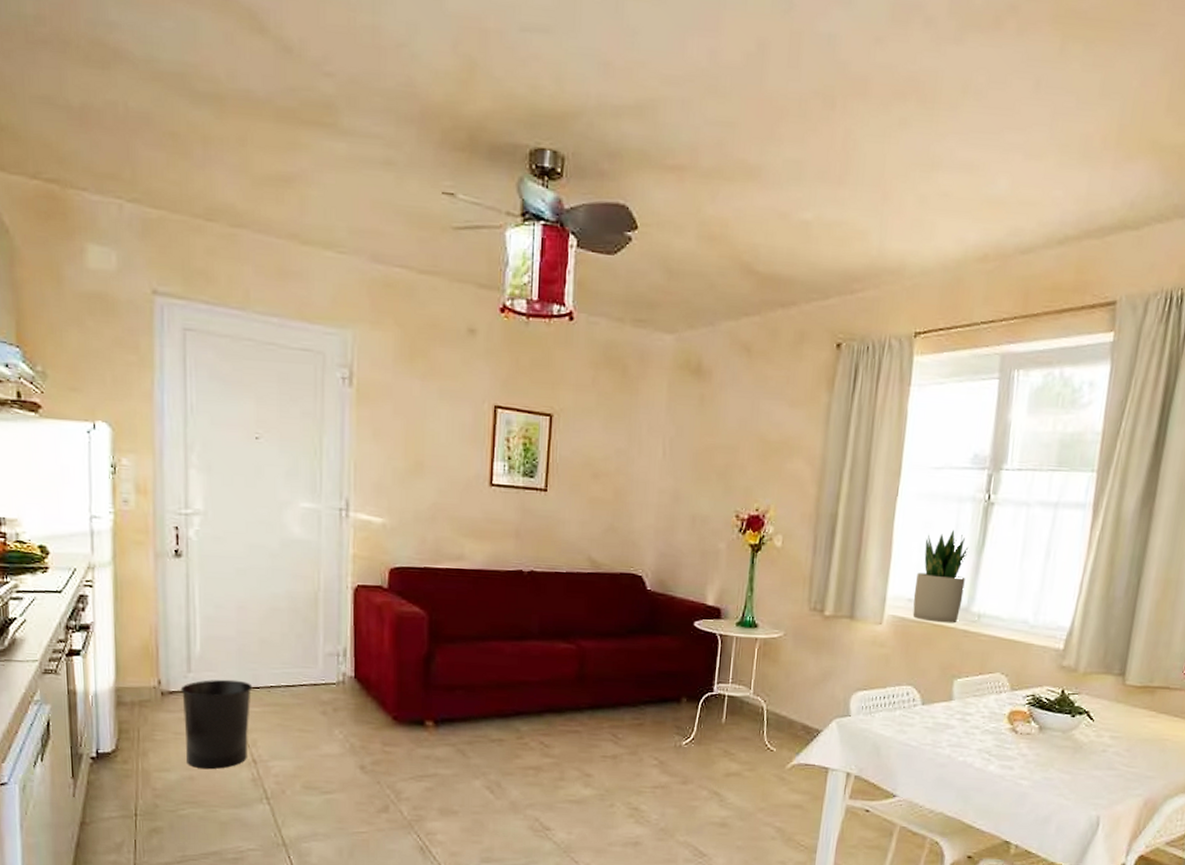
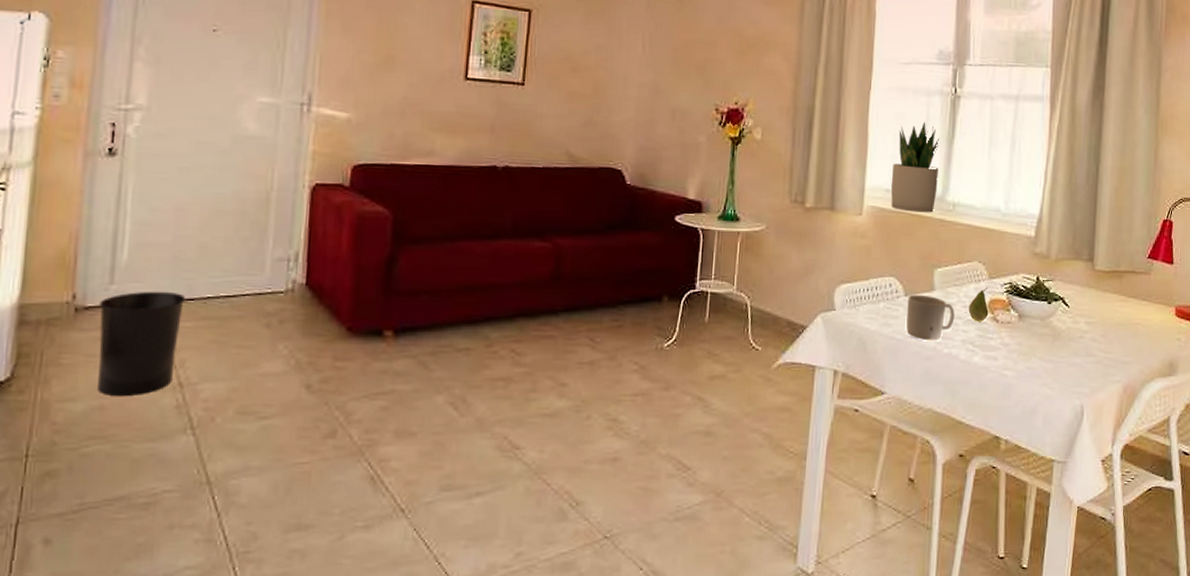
mug: none [921,703,973,749] -> present [906,294,955,341]
fruit: none [987,698,1009,732] -> present [968,287,989,322]

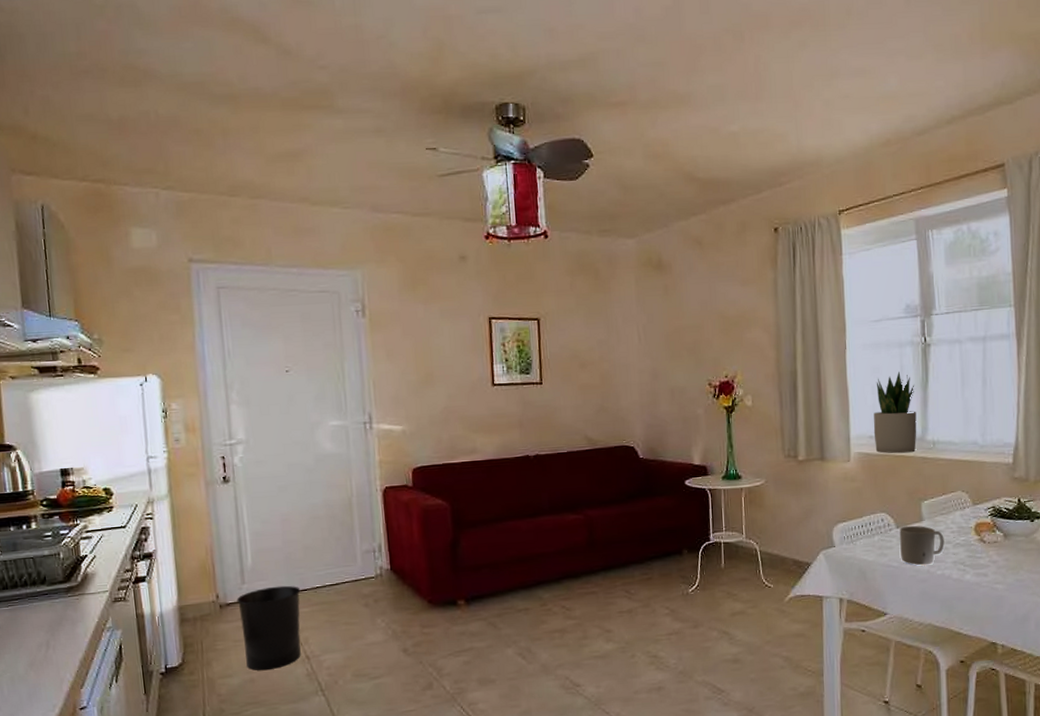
fruit: present [968,287,989,322] -> none [956,513,976,544]

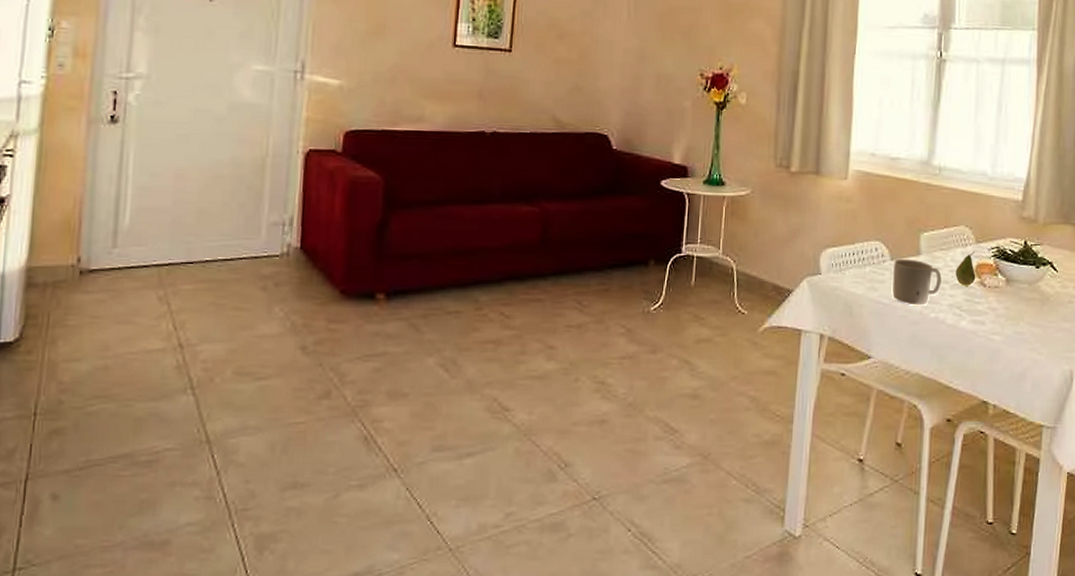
waste bin: present [236,585,301,670] -> none [102,254,186,356]
planter: present [873,372,917,454] -> none [876,86,926,177]
fruit: none [956,513,976,544] -> present [955,251,976,286]

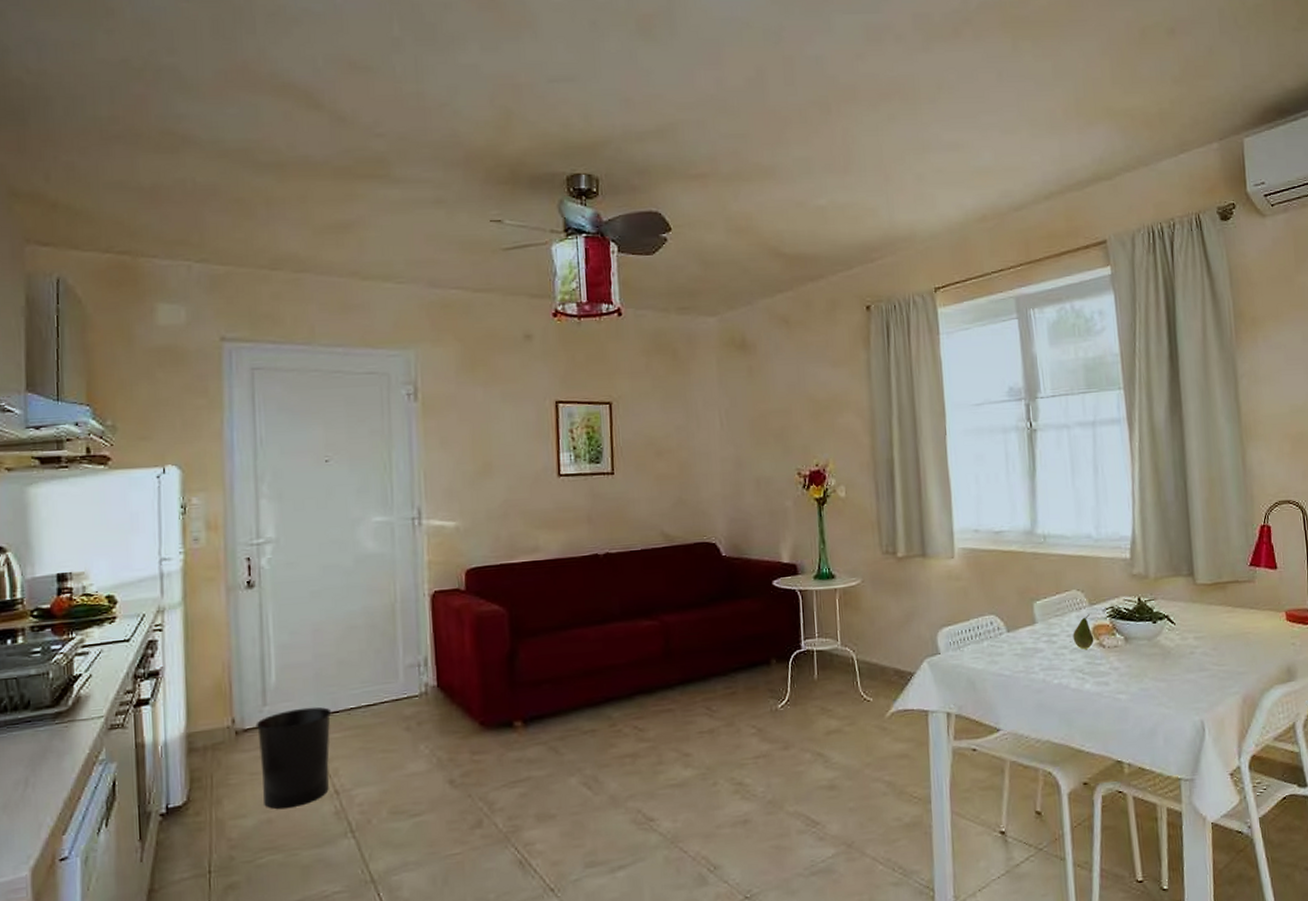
waste bin: none [102,254,186,356] -> present [255,706,332,809]
mug: present [892,258,942,306] -> none [1011,628,1061,674]

